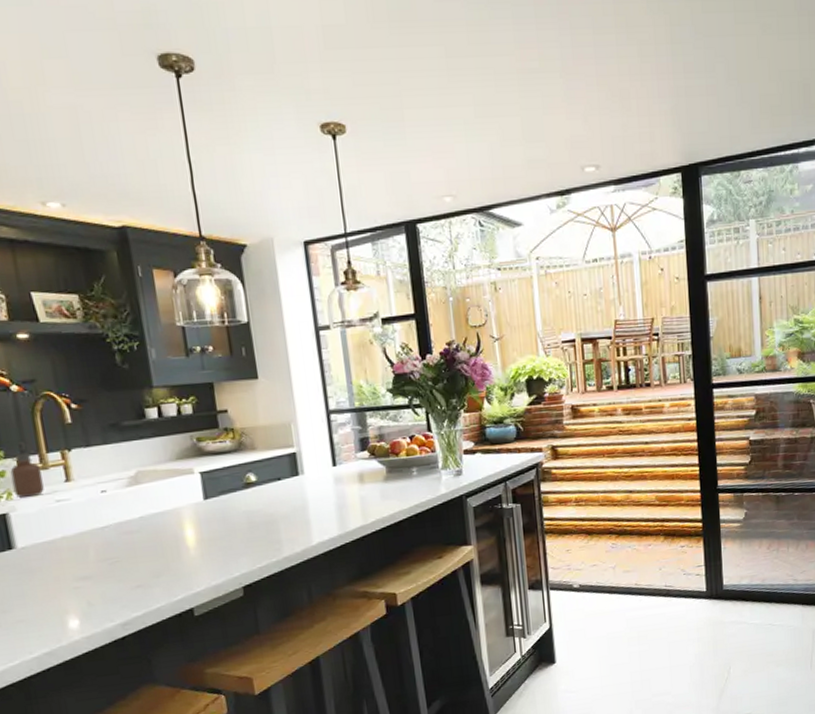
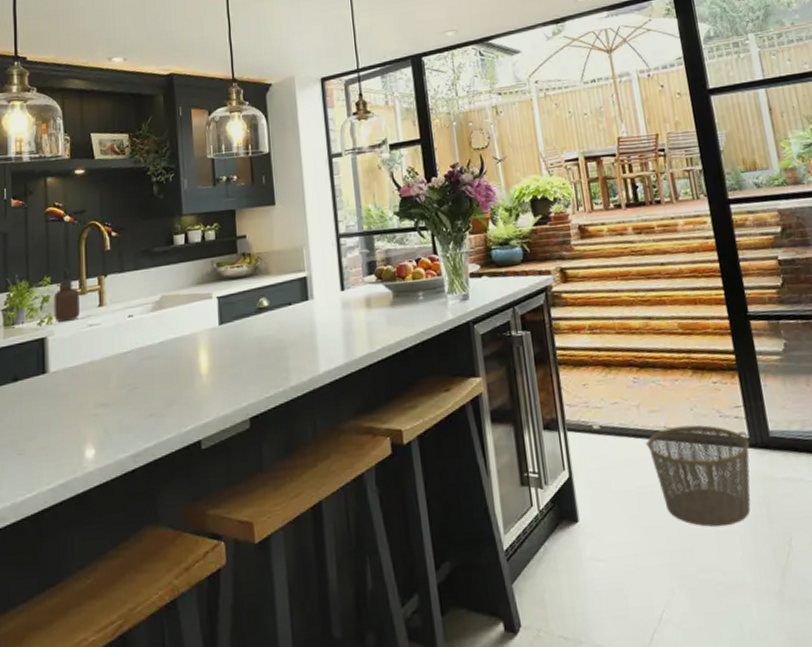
basket: none [618,581,706,662] -> present [645,424,751,527]

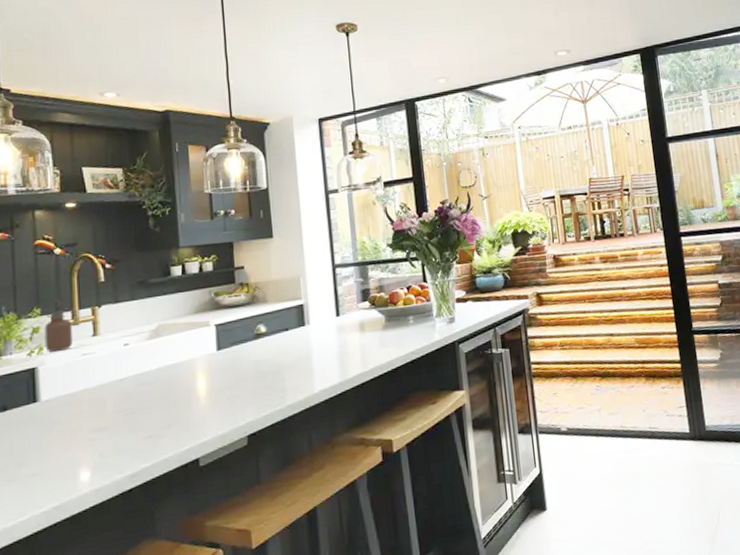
basket: present [645,424,751,527] -> none [605,423,690,507]

